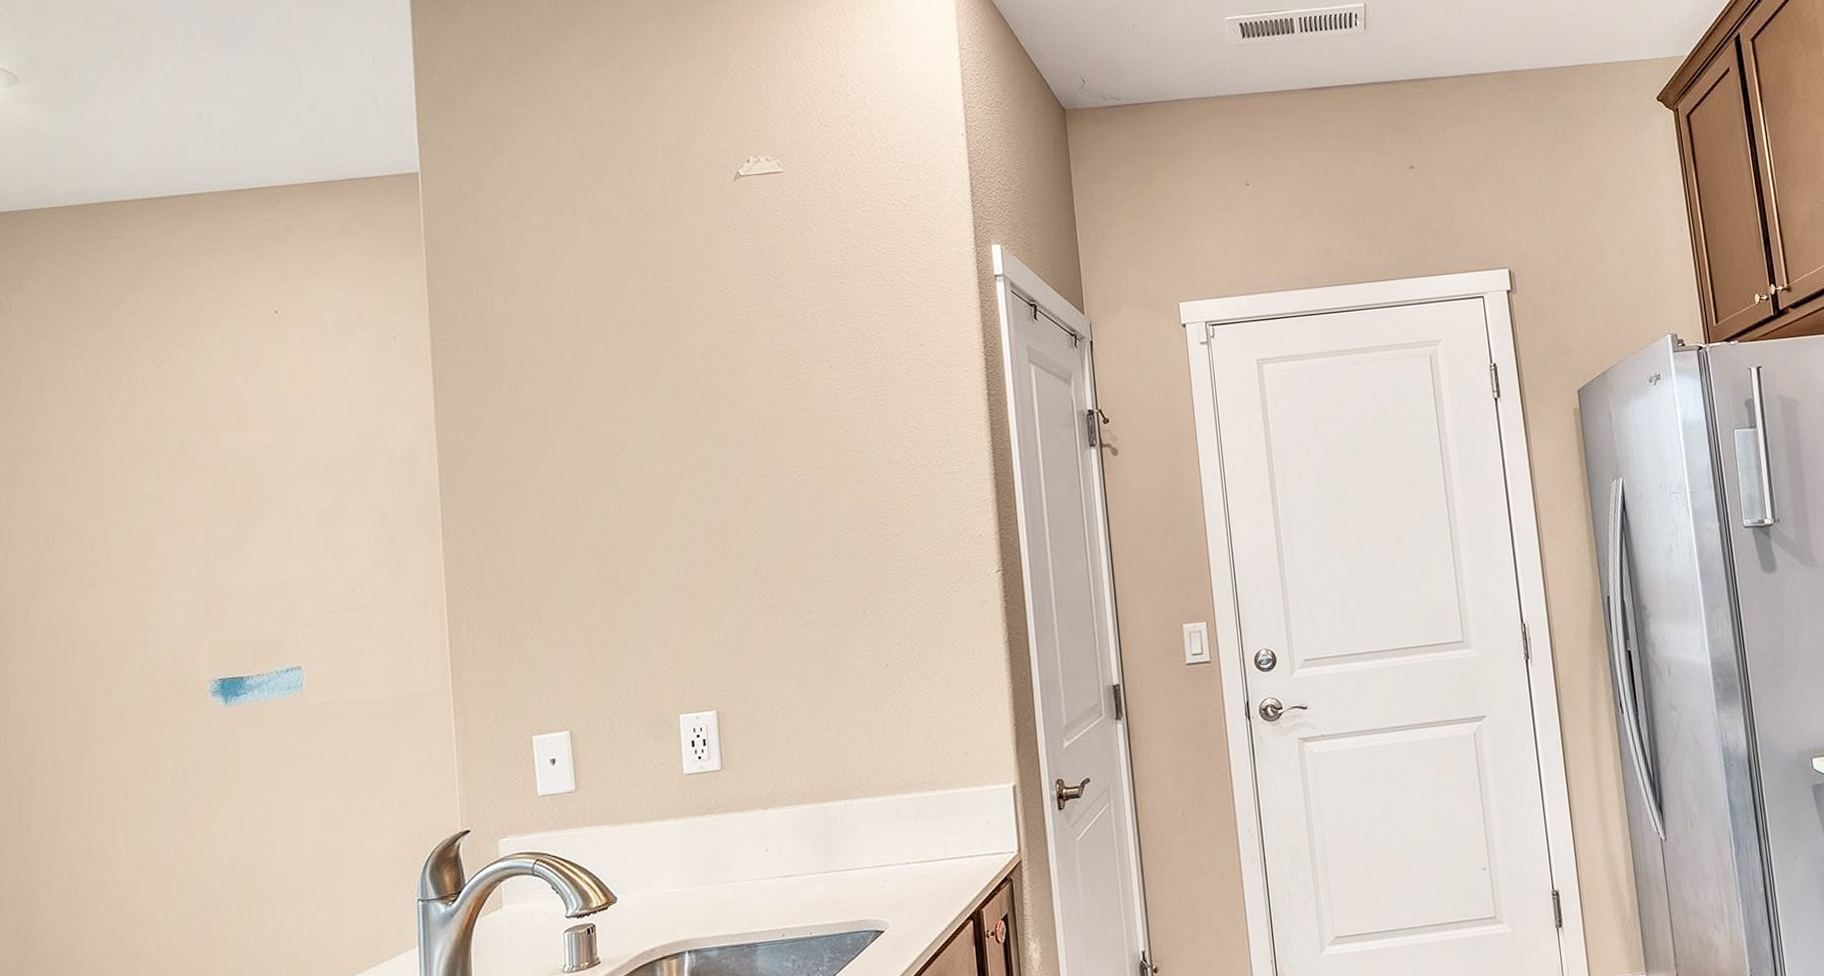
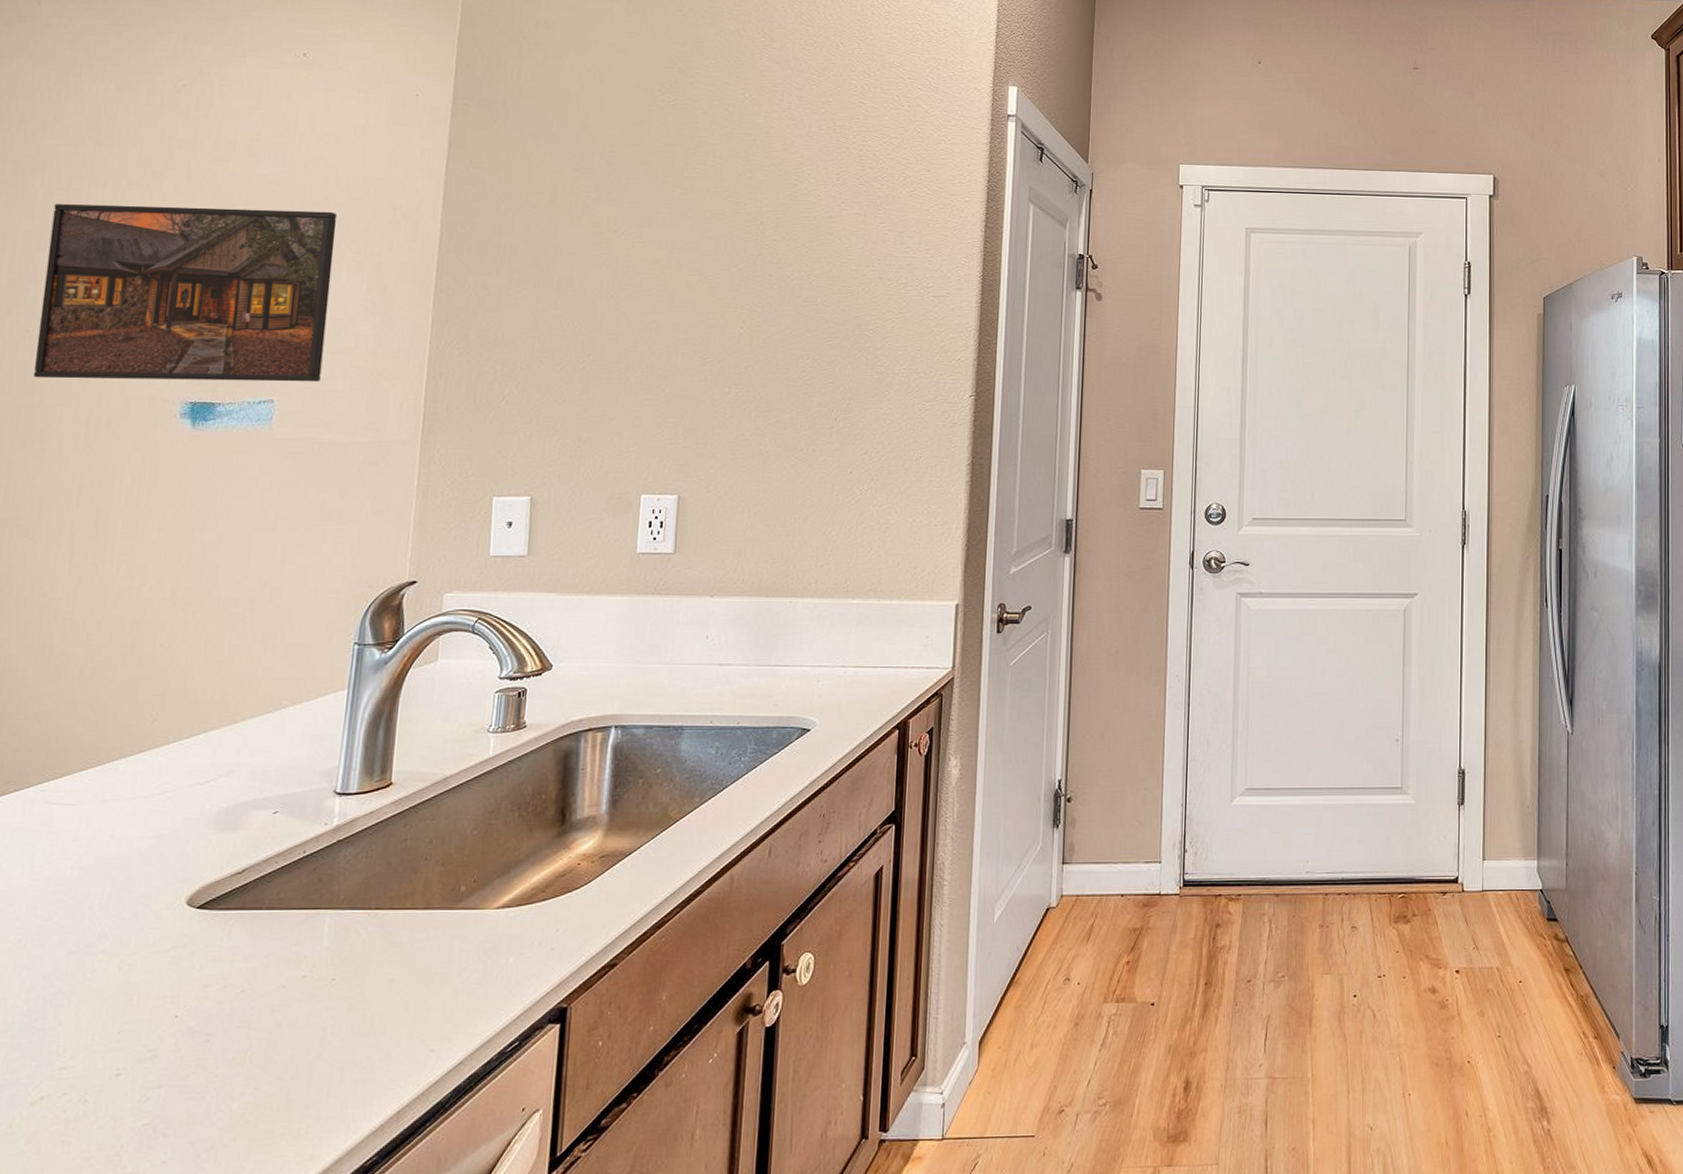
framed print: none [55,468,343,675] -> present [33,204,338,382]

